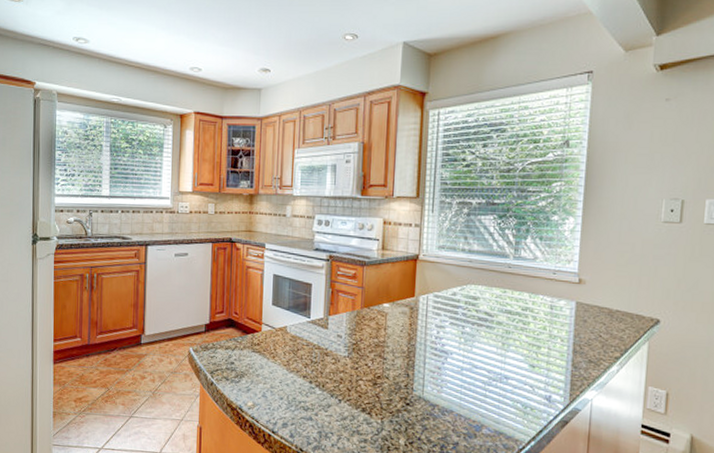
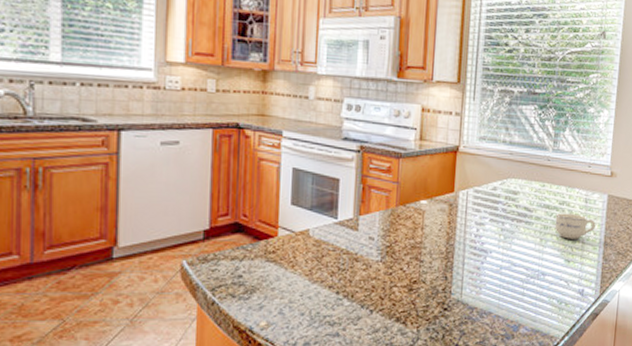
cup: none [517,318,563,345] -> present [554,213,596,239]

